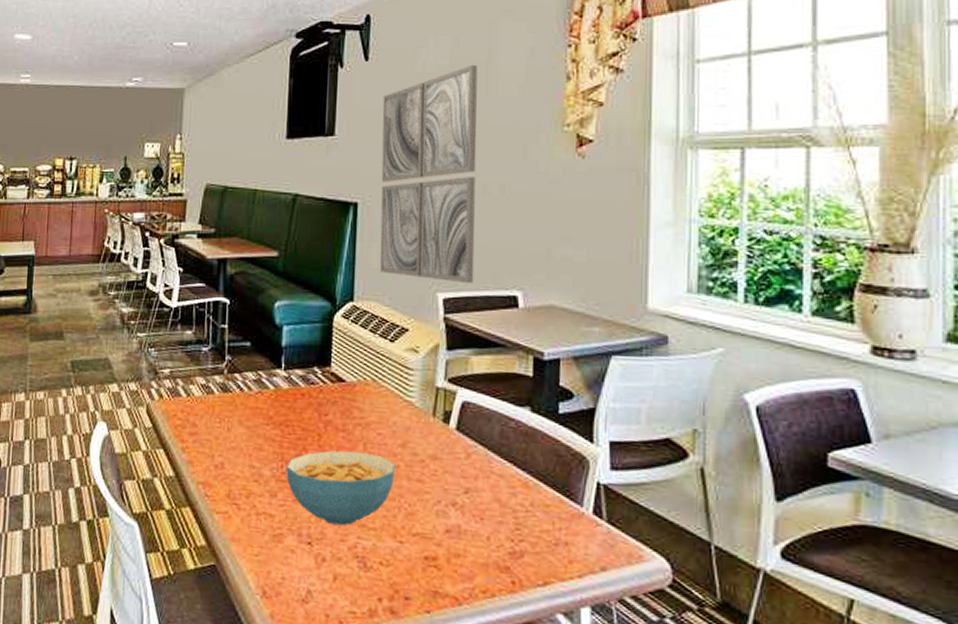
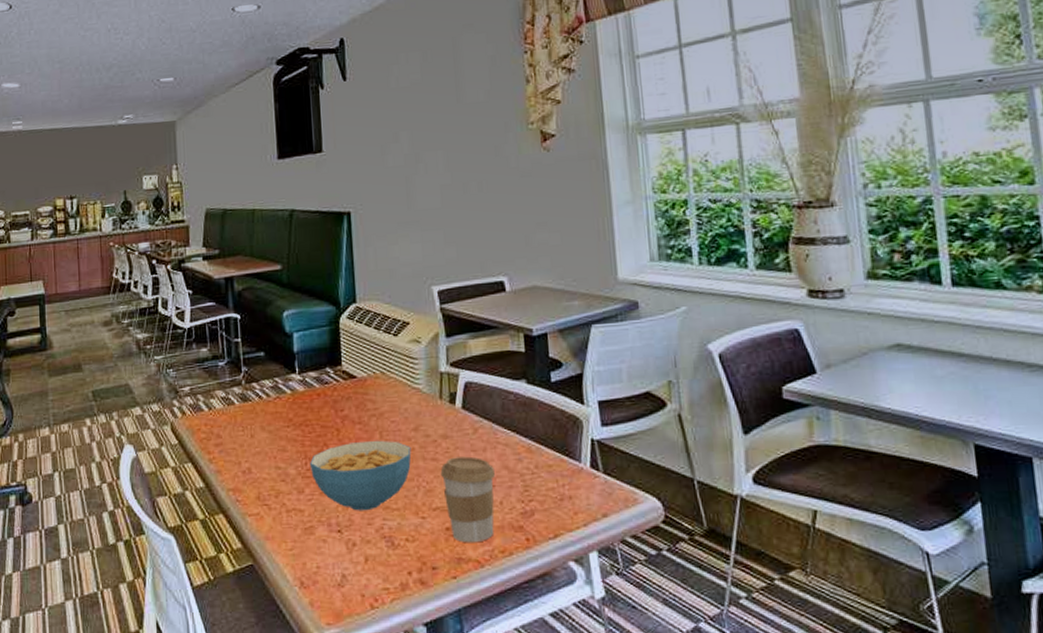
wall art: present [380,64,478,284] -> none [363,75,464,275]
coffee cup: none [425,481,486,578] -> present [440,456,496,543]

